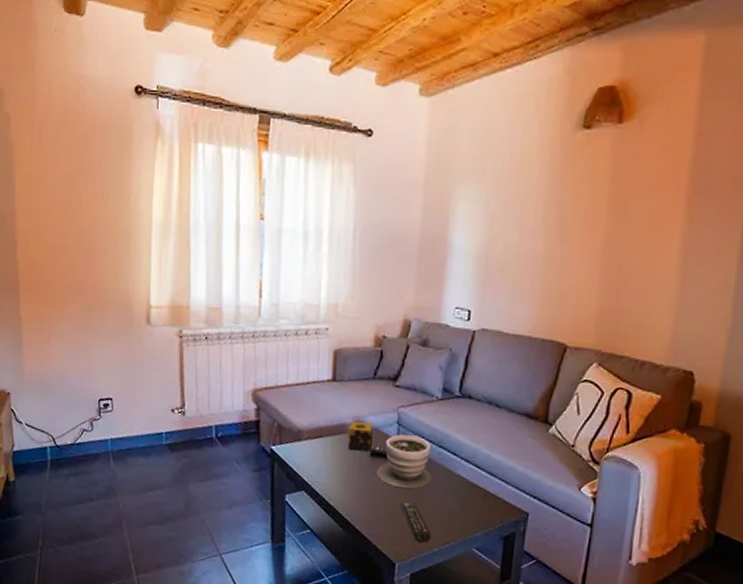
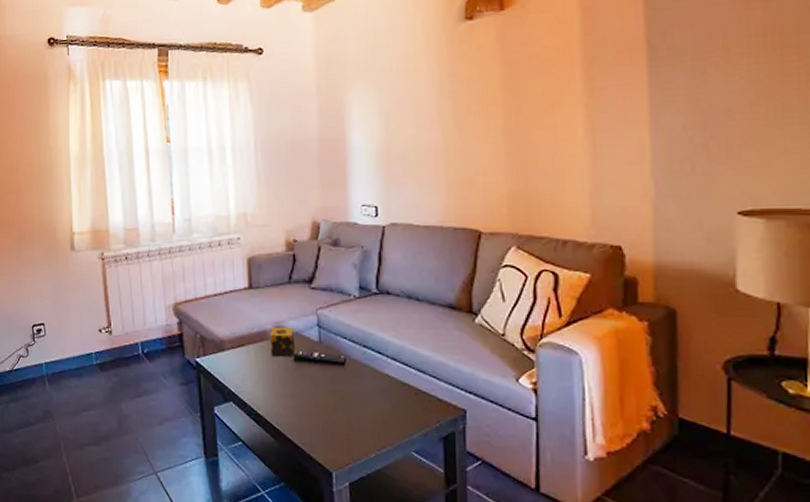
planter: present [376,434,432,489] -> none [302,337,359,393]
remote control: present [400,502,431,543] -> none [330,406,365,449]

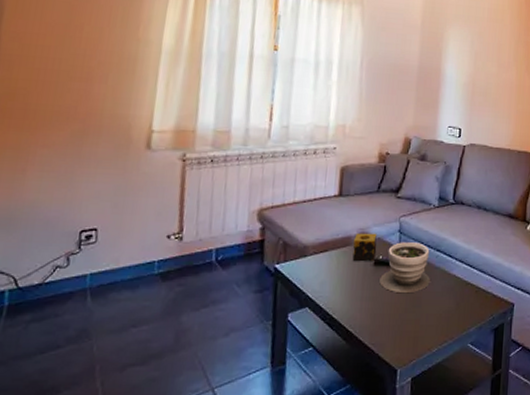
planter: none [302,337,359,393] -> present [379,242,430,294]

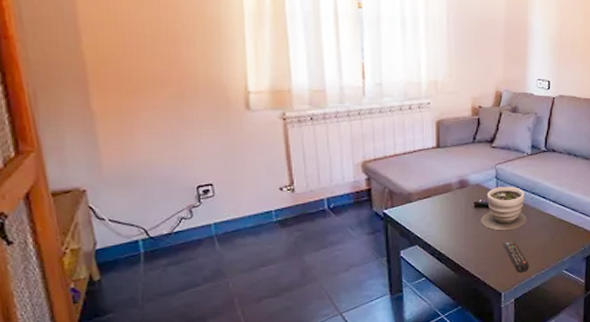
candle: present [352,232,377,262] -> none [454,180,476,205]
remote control: none [402,306,430,345] -> present [503,241,529,272]

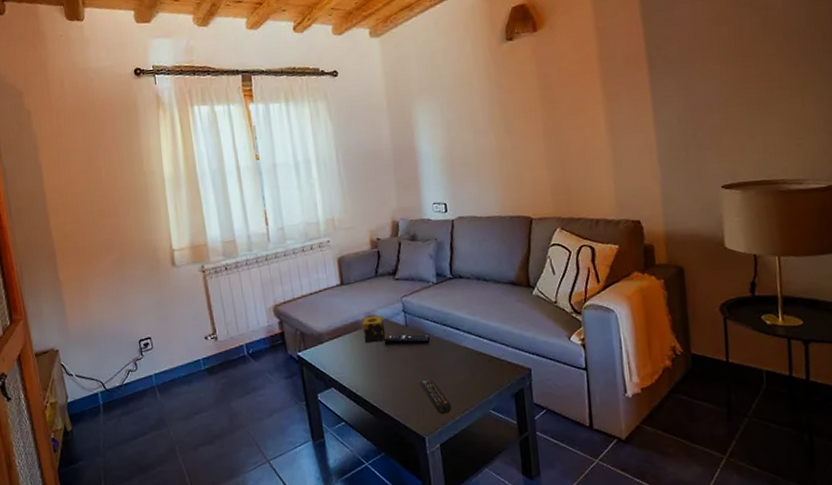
candle: none [454,180,476,205] -> present [362,315,386,344]
planter: present [481,187,527,231] -> none [393,319,442,369]

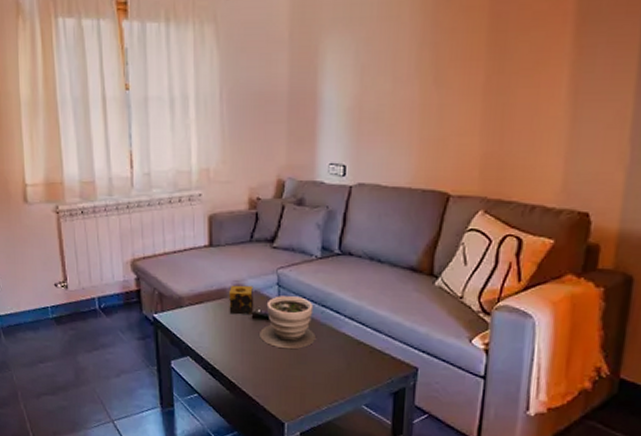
planter: none [393,319,442,369] -> present [260,296,316,349]
remote control: present [419,379,451,414] -> none [286,362,318,402]

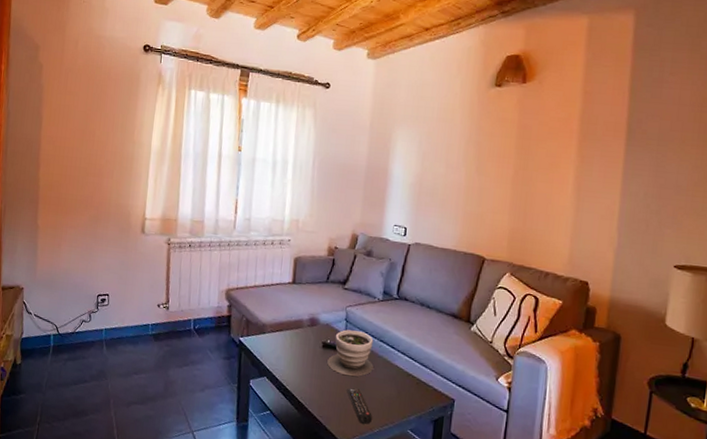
candle: present [229,285,254,315] -> none [304,317,326,344]
remote control: none [286,362,318,402] -> present [347,388,372,424]

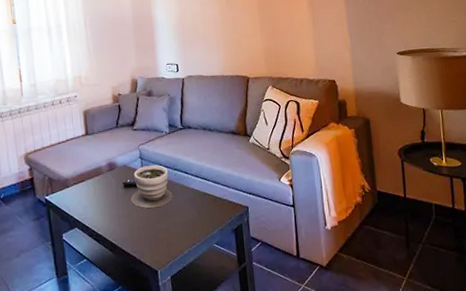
remote control: present [347,388,372,424] -> none [153,218,180,249]

